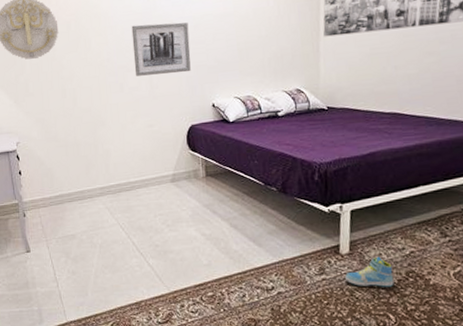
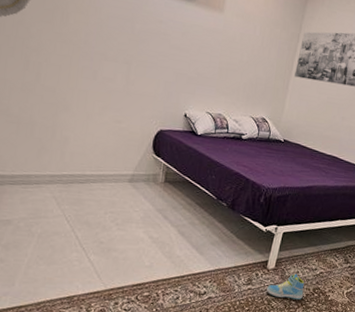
wall art: present [131,22,191,76] -> none [112,13,177,77]

